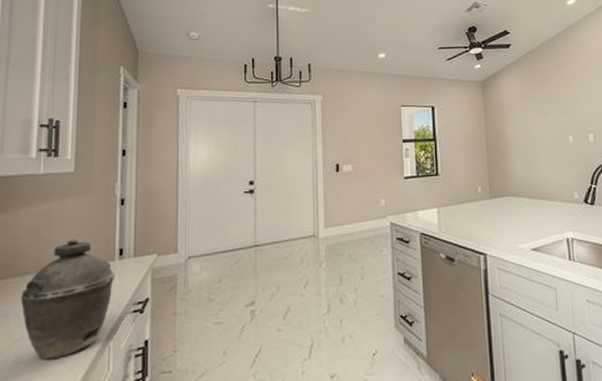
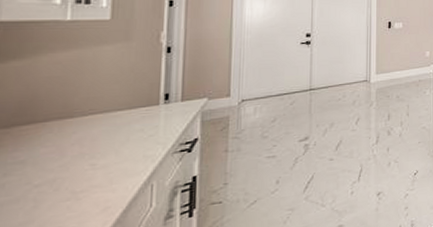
kettle: present [20,239,116,360] -> none [41,85,160,203]

